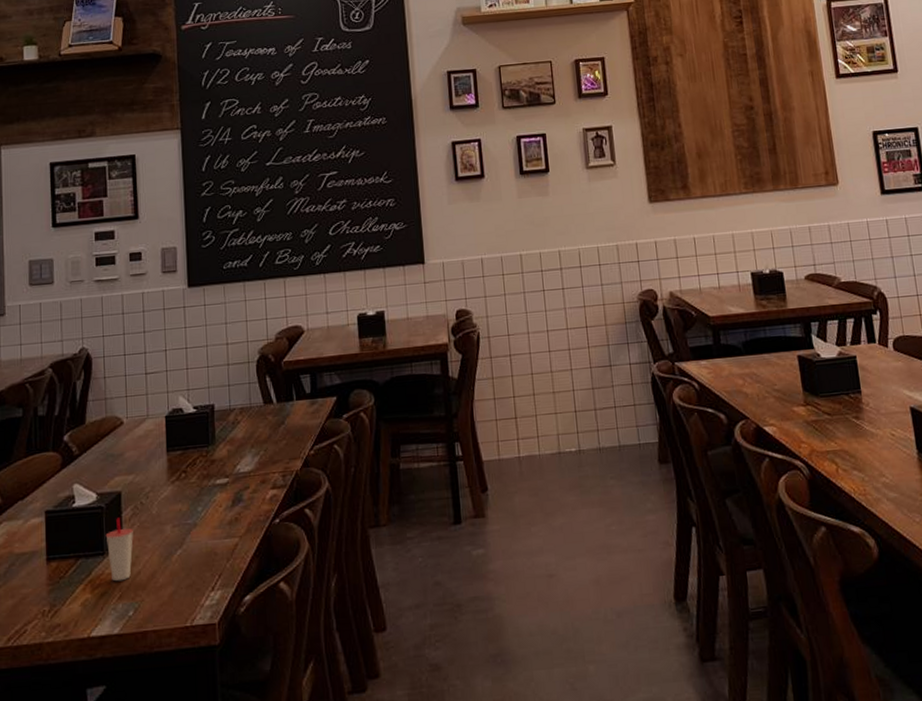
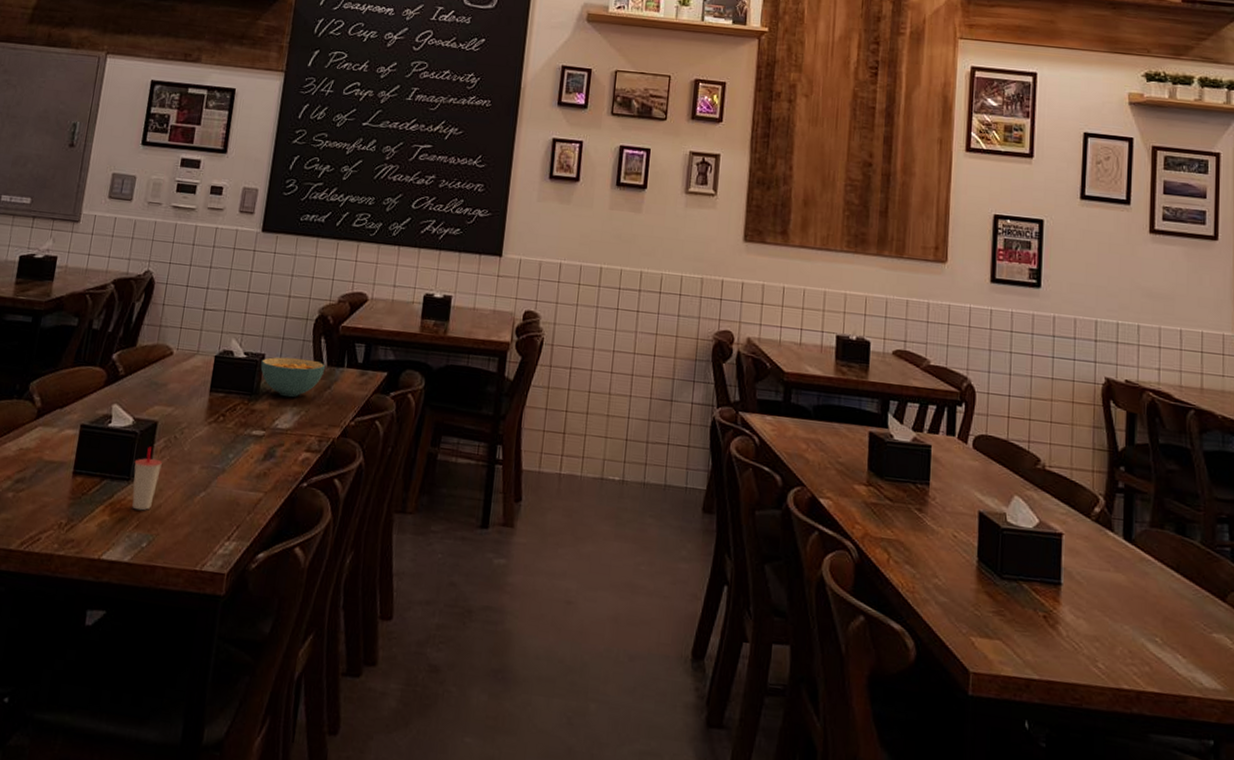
cereal bowl: none [212,400,276,441] -> present [260,357,326,398]

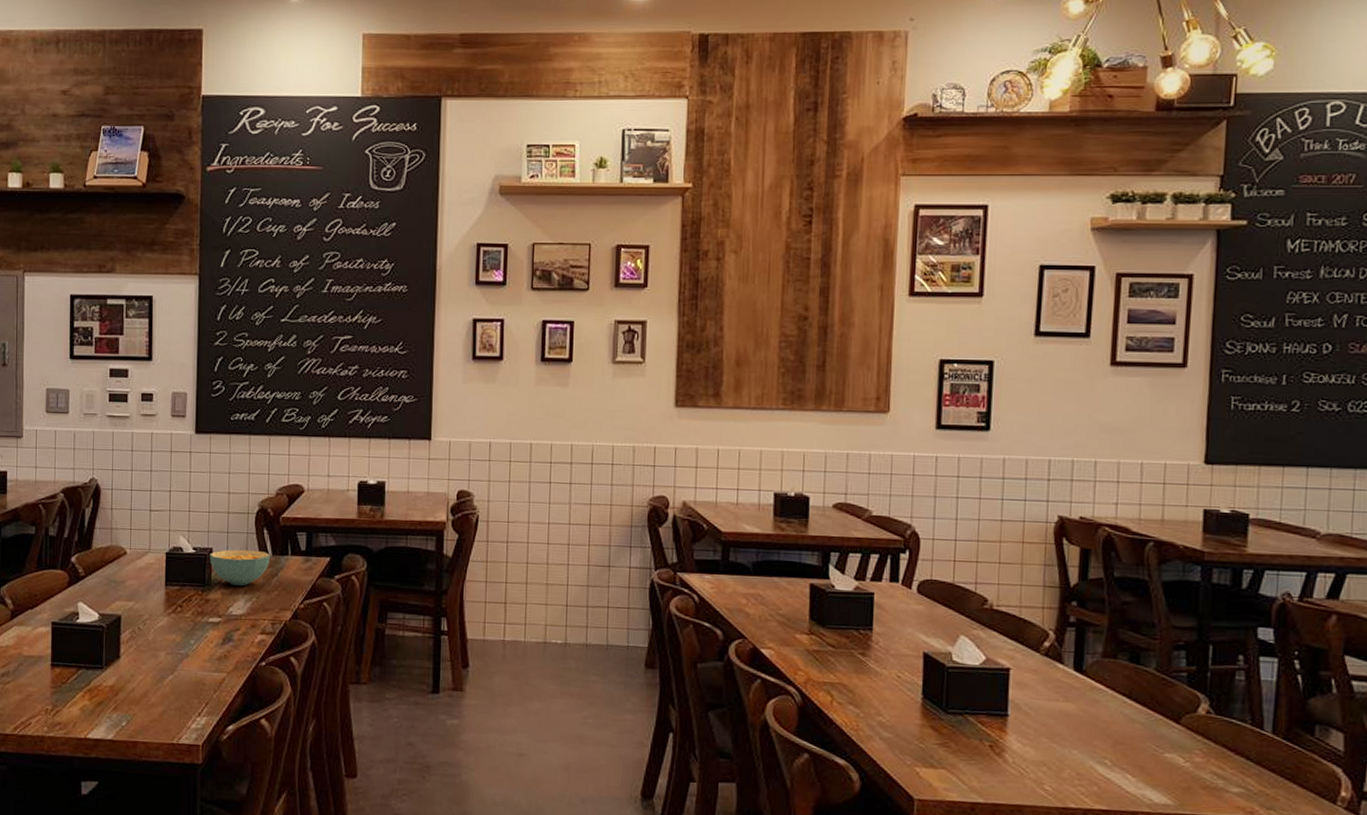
cup: present [132,446,162,511] -> none [105,638,130,695]

